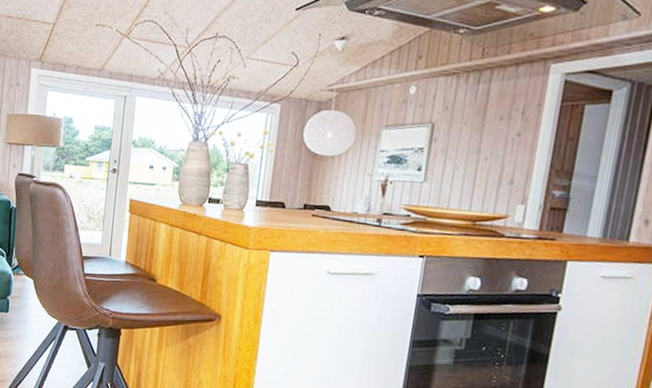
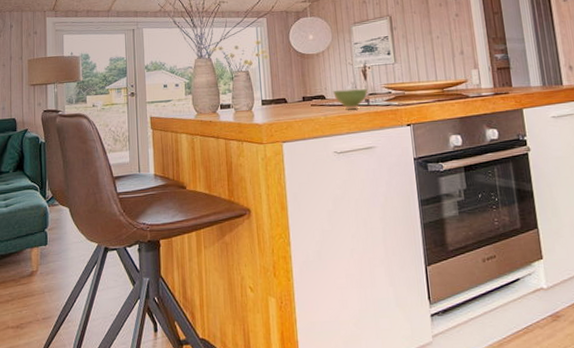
bowl: none [340,202,384,227] -> present [332,88,369,109]

